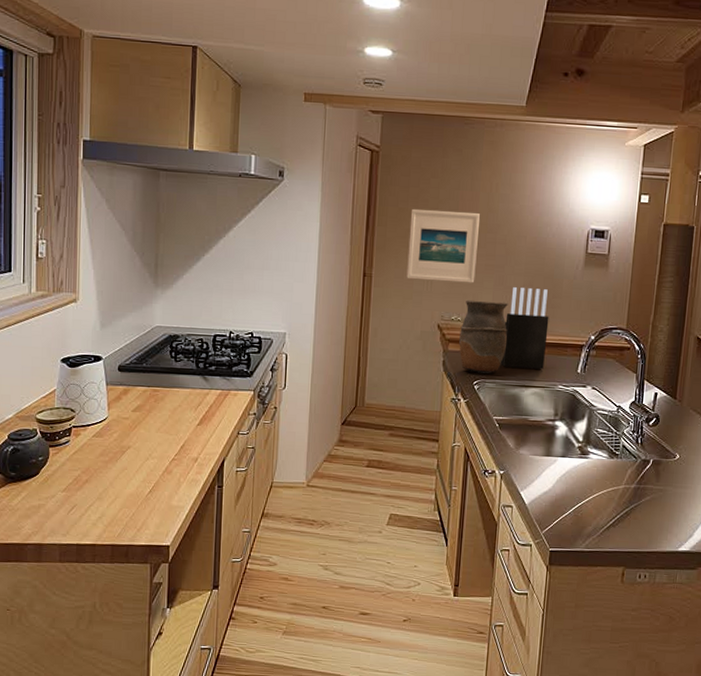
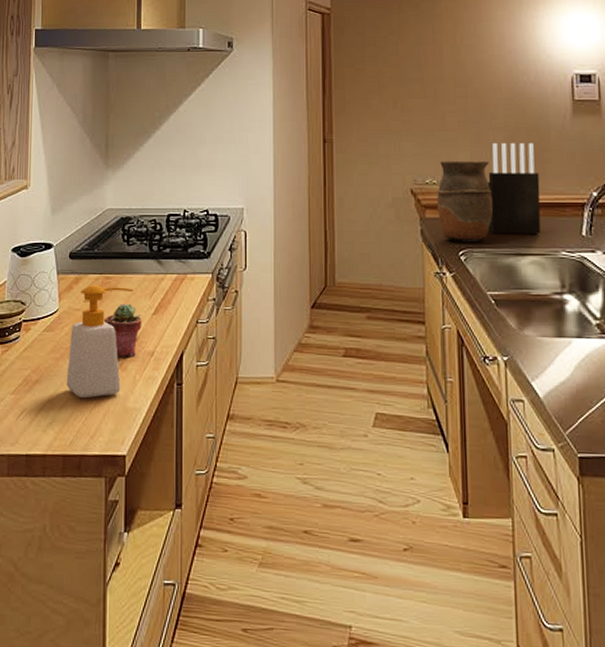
soap bottle: none [114,396,180,497] -> present [66,285,134,399]
potted succulent: none [151,414,188,462] -> present [103,303,142,357]
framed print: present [406,209,480,283] -> none [369,68,448,143]

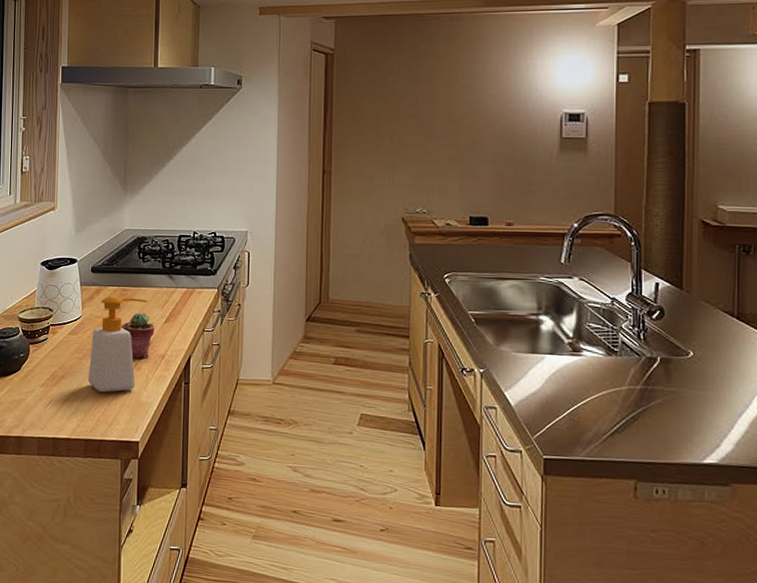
vase: present [437,160,493,242] -> none [426,191,478,266]
knife block: present [487,143,541,234] -> none [472,177,524,260]

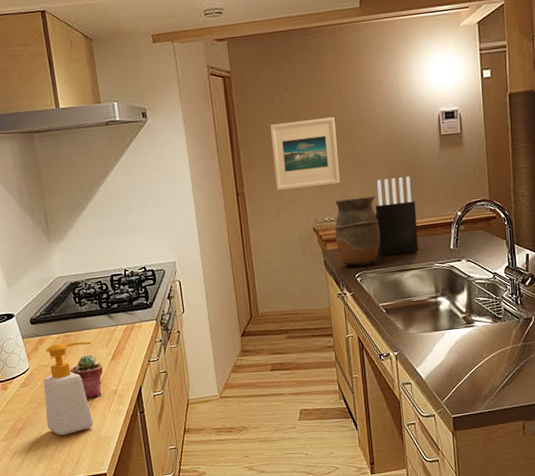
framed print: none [367,106,440,175] -> present [269,117,341,191]
vase: none [426,191,478,266] -> present [334,195,381,266]
knife block: none [472,177,524,260] -> present [374,176,419,256]

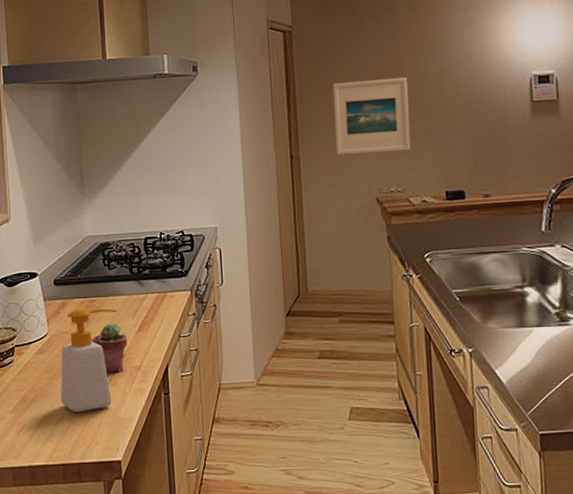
vase: present [334,195,381,266] -> none [402,165,456,245]
knife block: present [374,176,419,256] -> none [450,146,502,235]

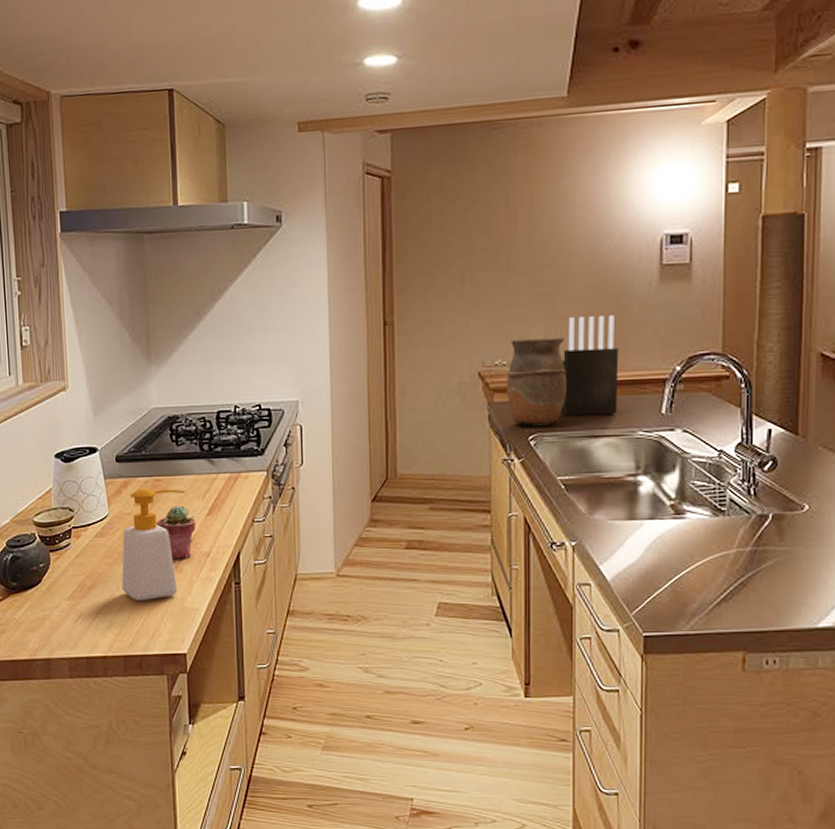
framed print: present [332,77,411,155] -> none [434,234,520,323]
vase: none [402,165,456,245] -> present [507,336,566,426]
knife block: none [450,146,502,235] -> present [560,315,619,415]

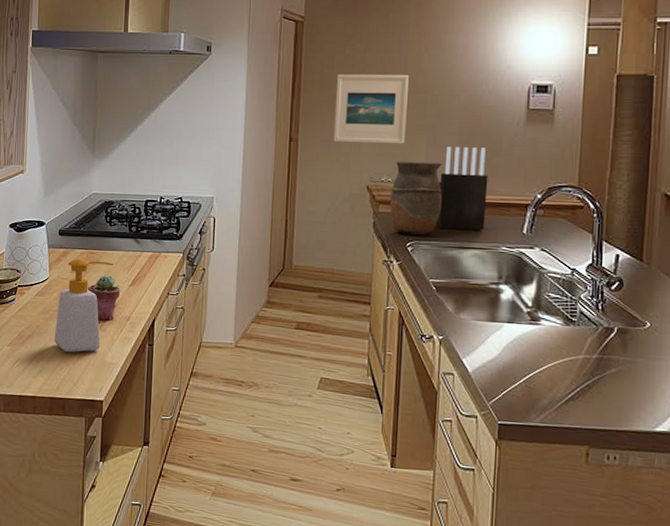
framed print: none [434,234,520,323] -> present [333,75,409,144]

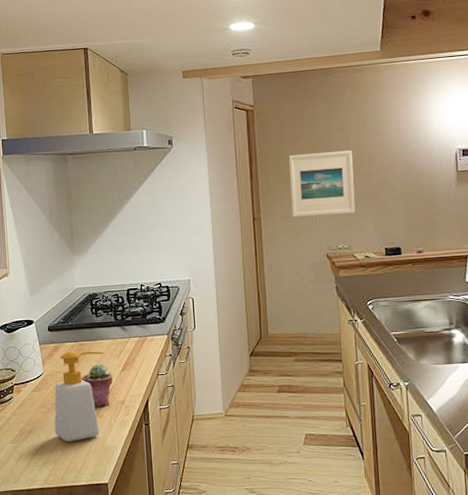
vase: present [390,160,442,235] -> none [348,226,394,294]
knife block: present [435,147,488,230] -> none [388,209,433,285]

